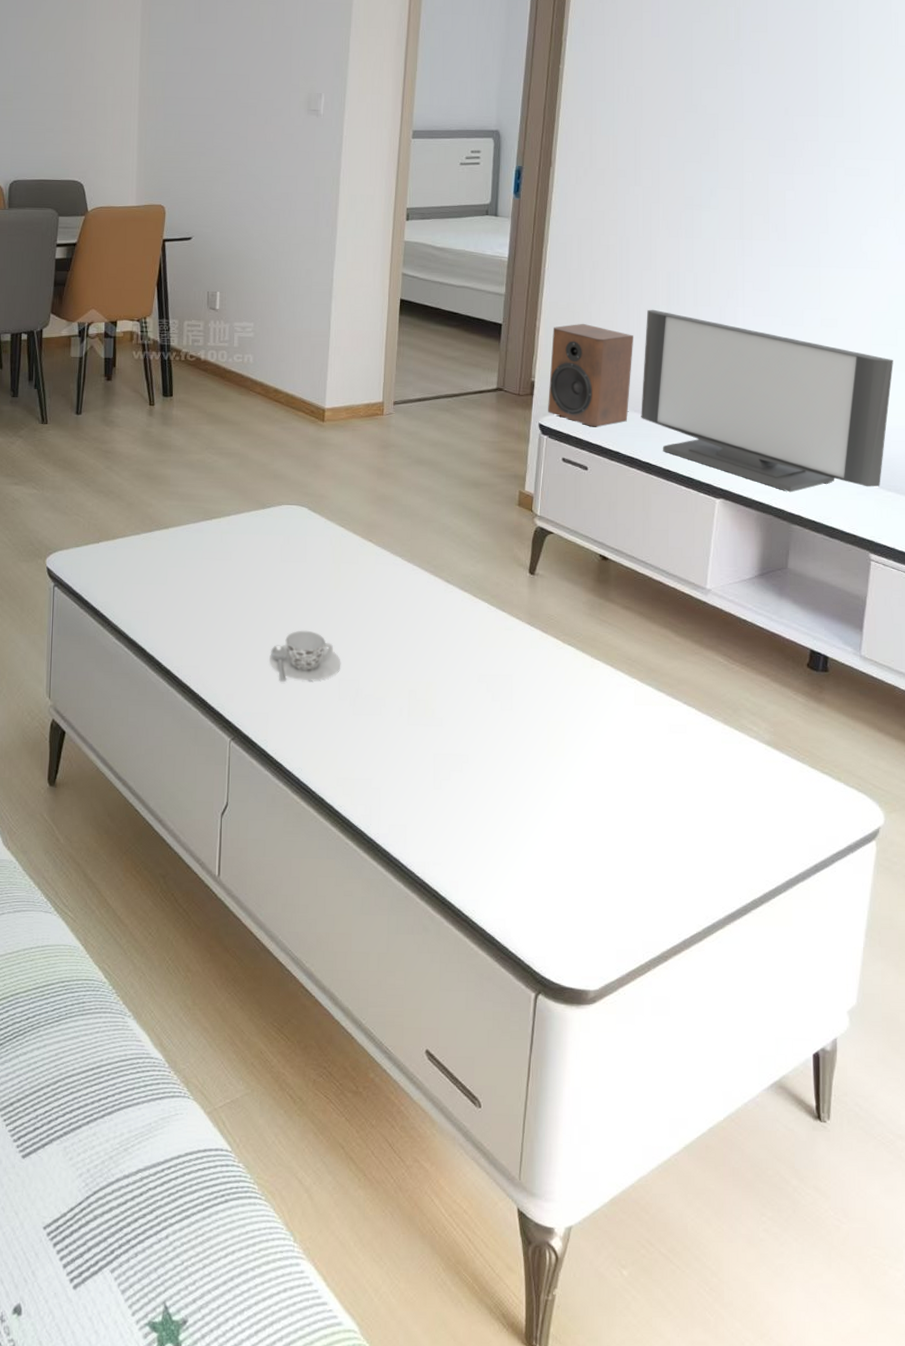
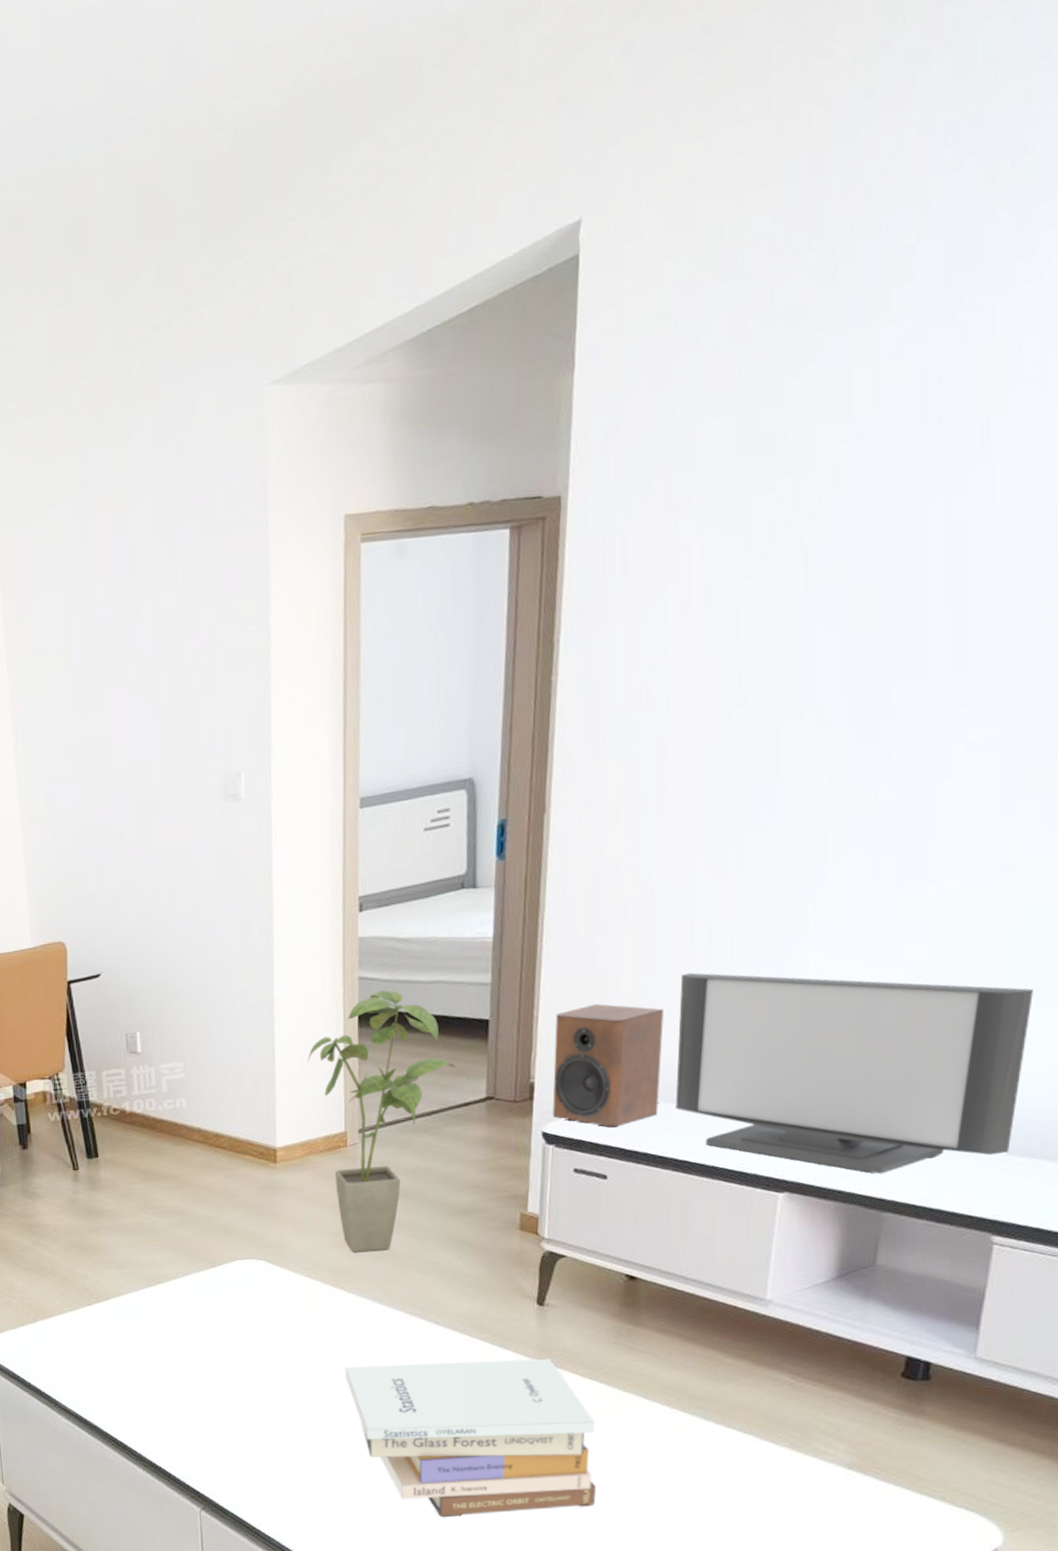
teacup: present [269,630,341,682] -> none [236,1391,318,1447]
house plant: none [356,287,475,510] -> present [307,990,456,1252]
books: none [367,614,571,764] -> present [344,1358,597,1517]

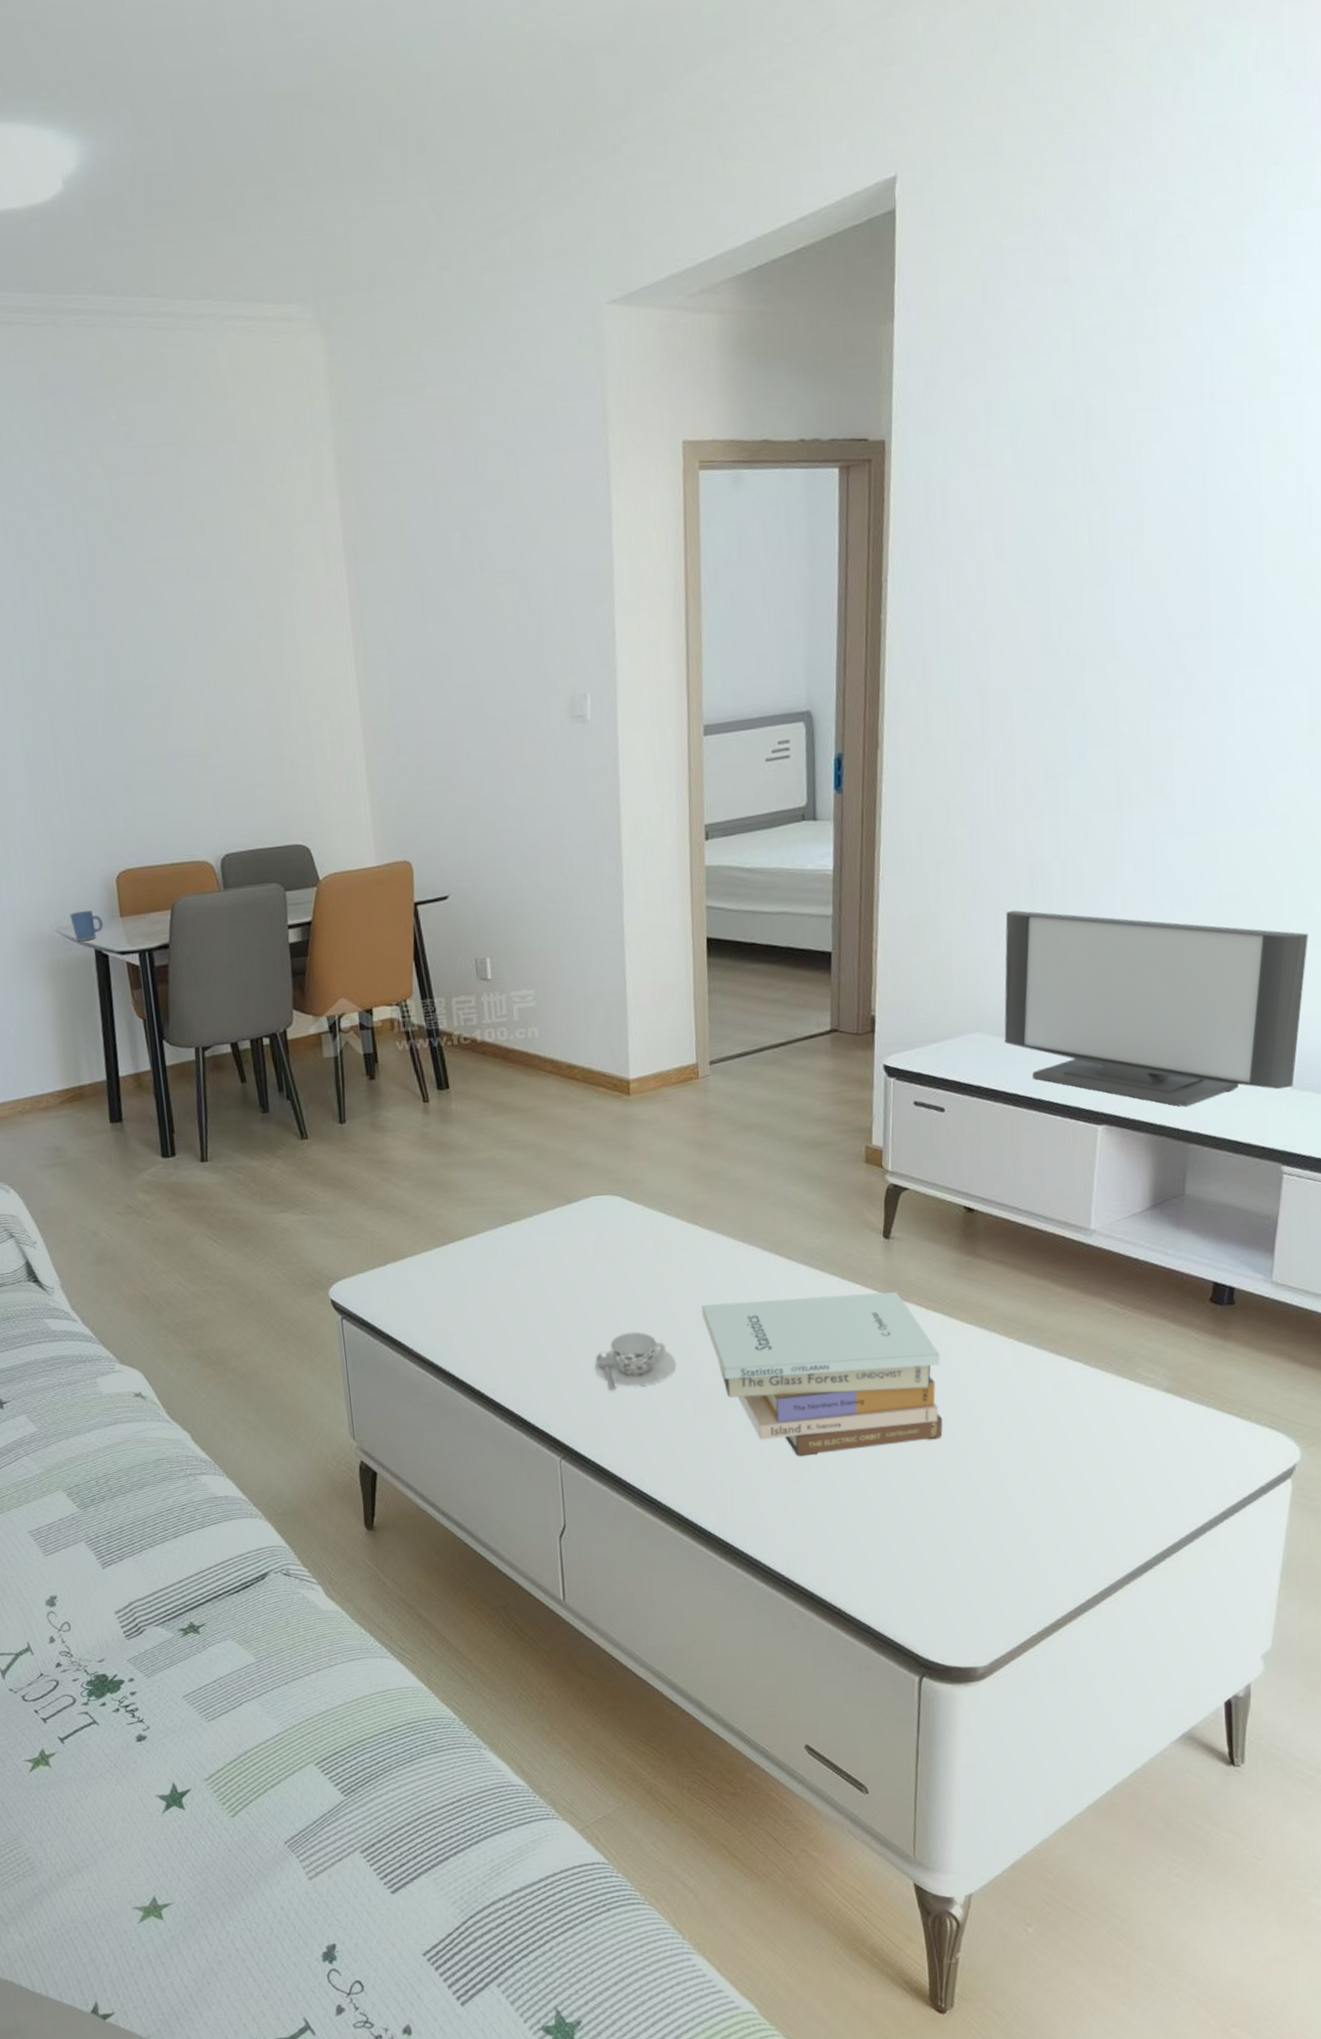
teacup: none [236,1391,318,1447] -> present [594,1331,676,1391]
house plant: present [307,990,456,1252] -> none [658,920,802,1187]
speaker: present [552,1003,664,1128] -> none [892,938,992,1061]

